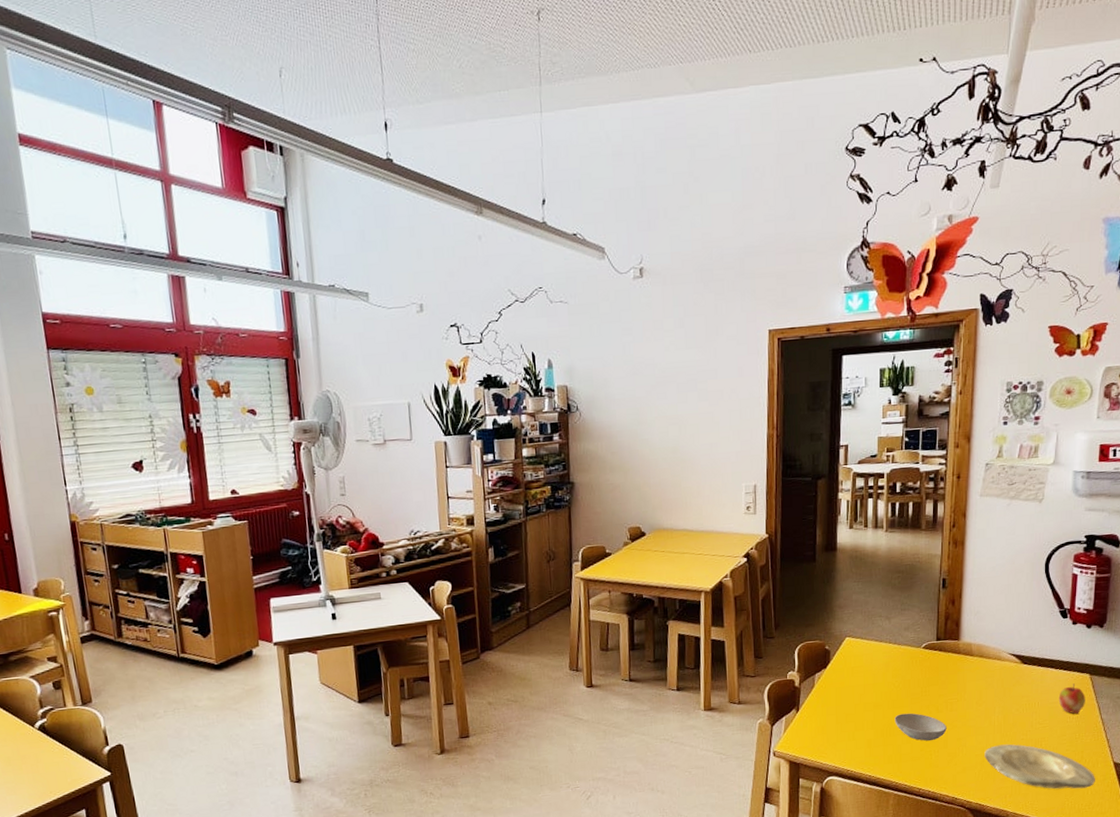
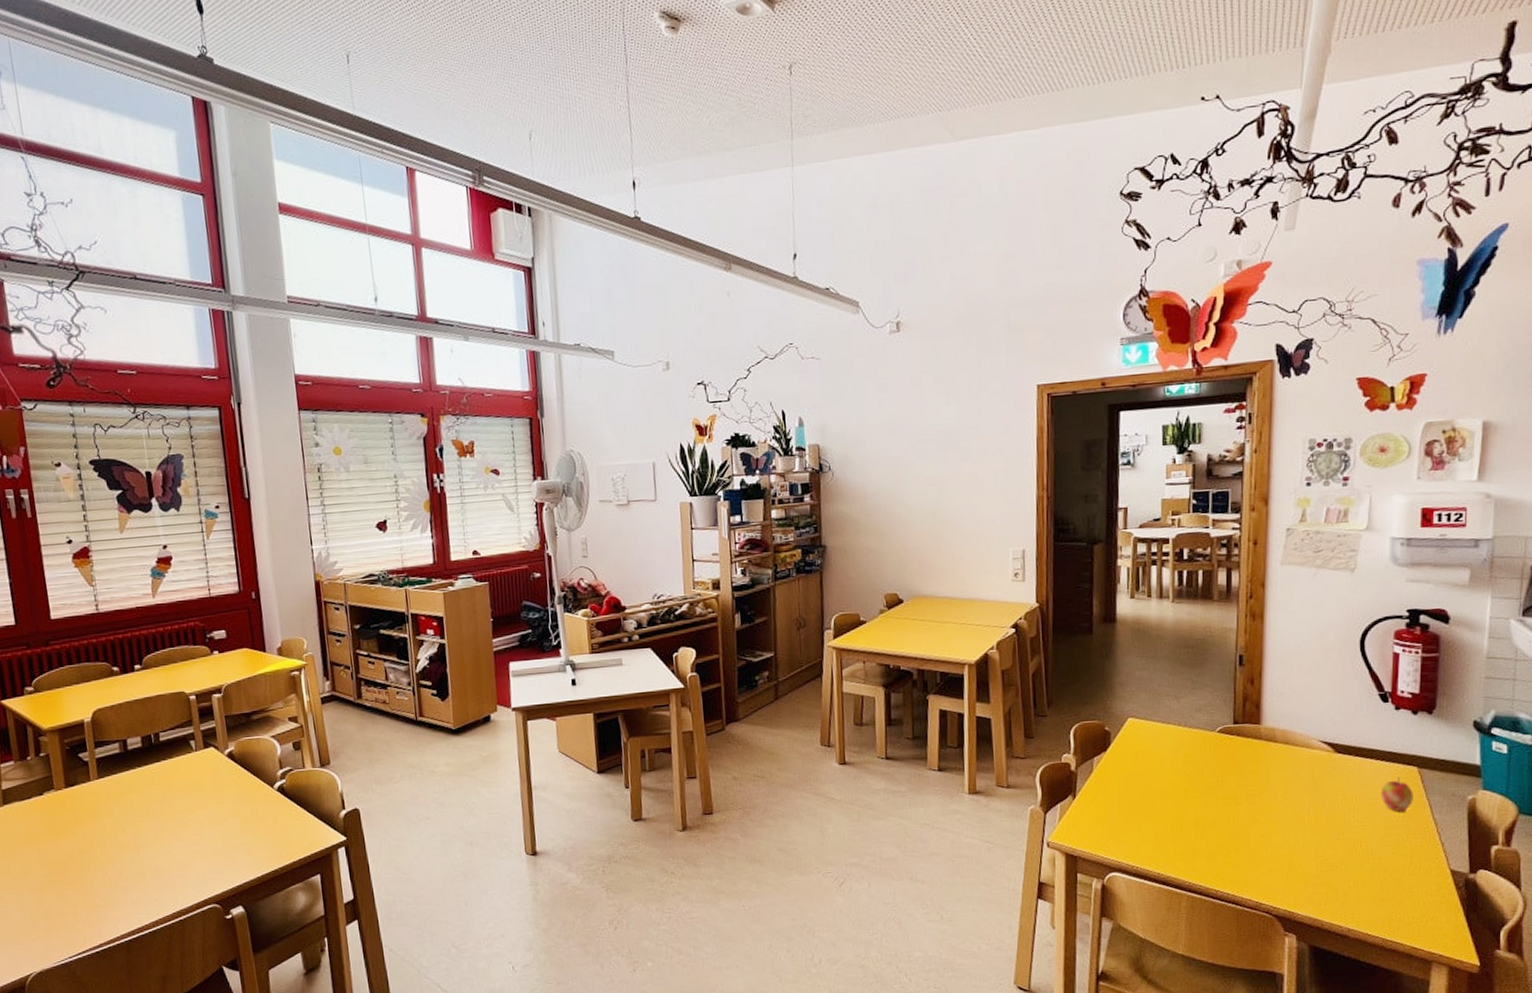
bowl: present [894,713,947,741] -> none [1186,804,1248,837]
plate: present [984,744,1095,789] -> none [1293,843,1428,899]

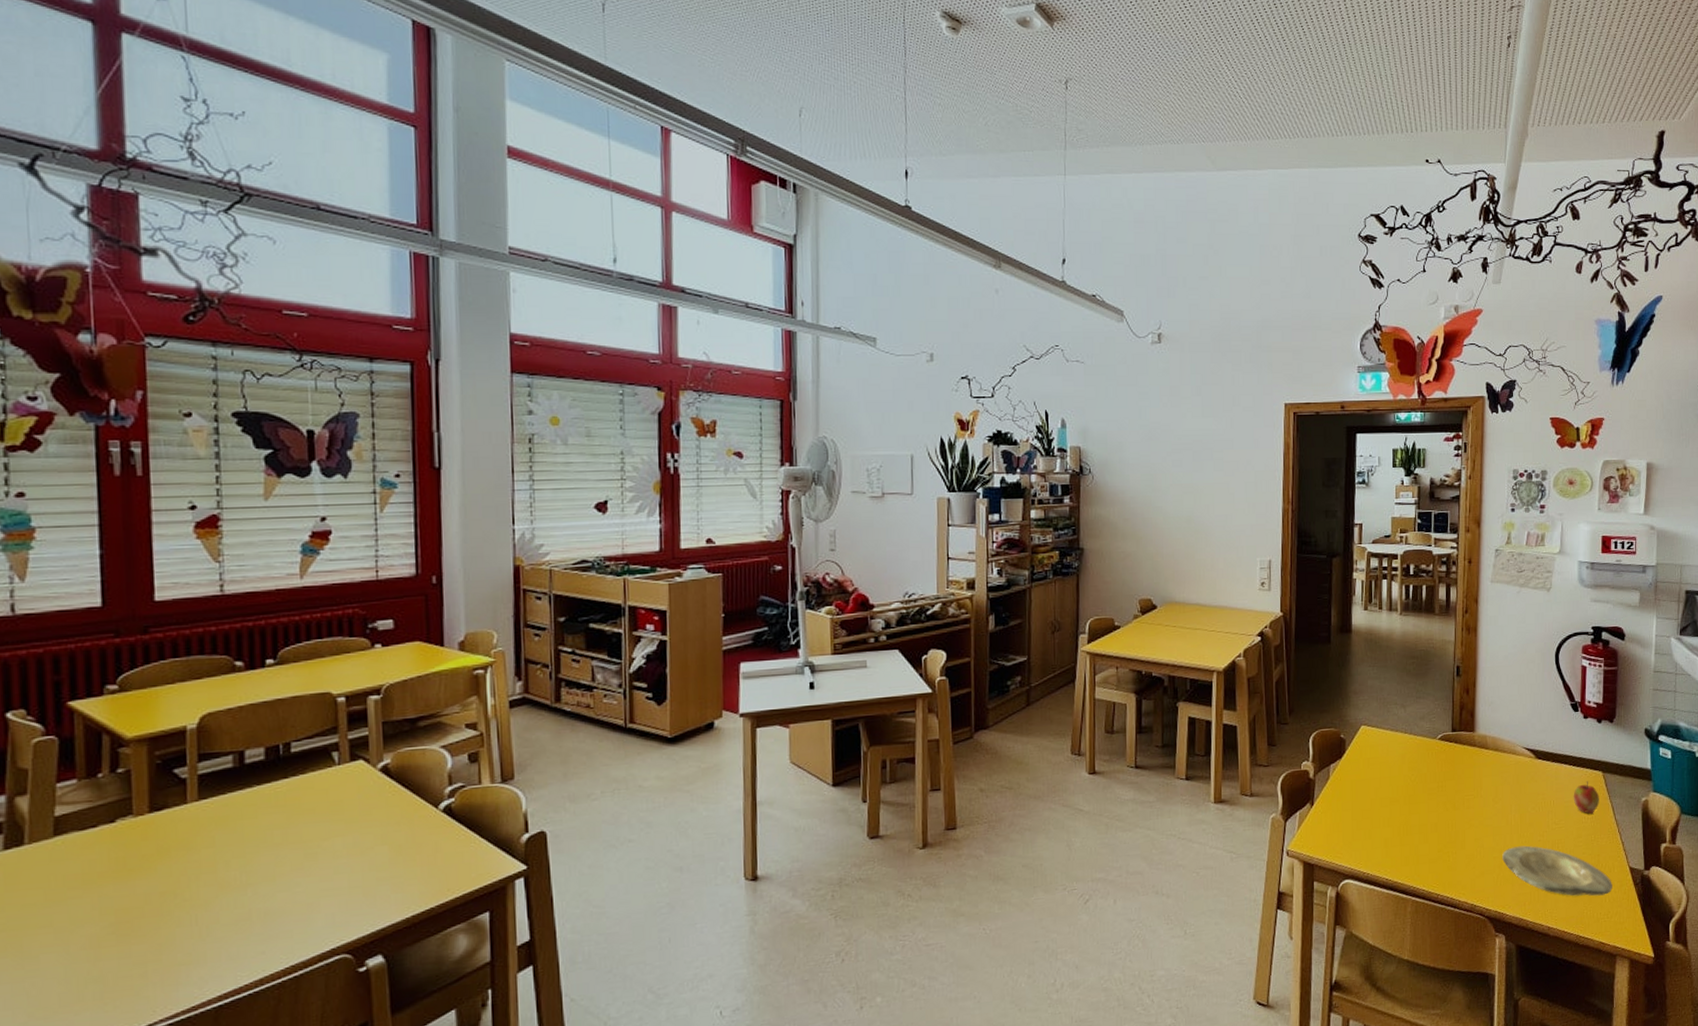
plate: none [1293,843,1428,899] -> present [1502,845,1612,896]

